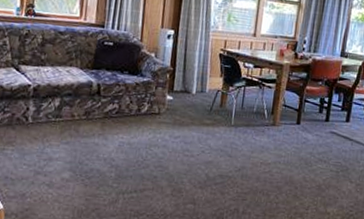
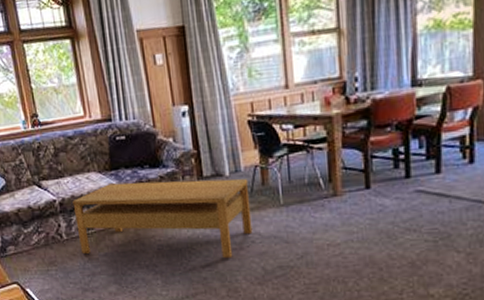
coffee table: none [43,80,210,163] -> present [72,178,253,259]

